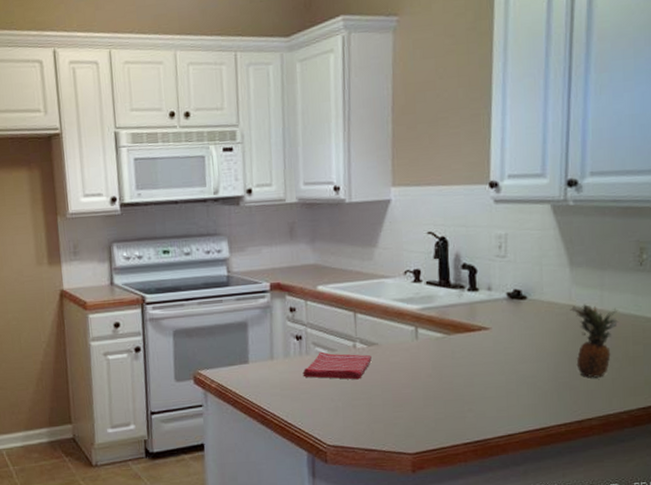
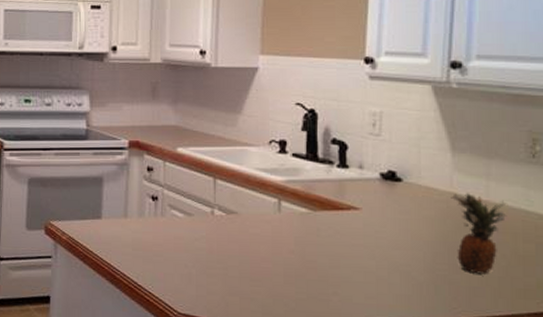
dish towel: present [303,351,372,380] -> none [156,214,230,248]

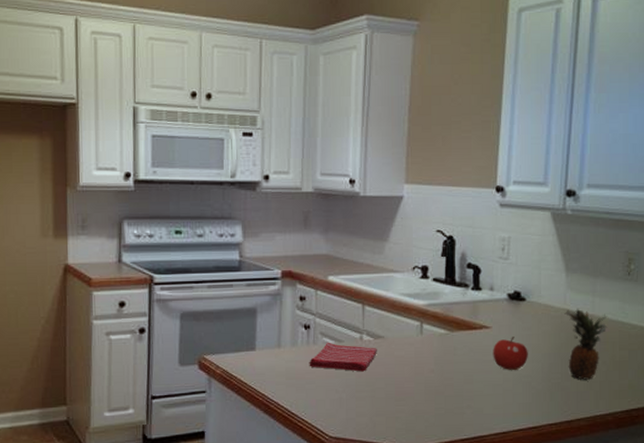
dish towel: none [156,214,230,248] -> present [309,342,377,372]
fruit: none [363,220,406,257] -> present [493,337,528,370]

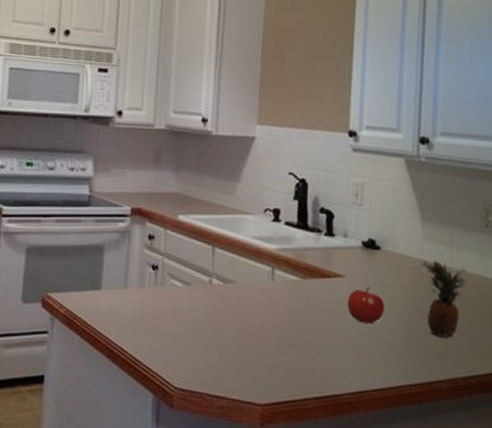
dish towel: present [309,342,377,372] -> none [156,284,227,318]

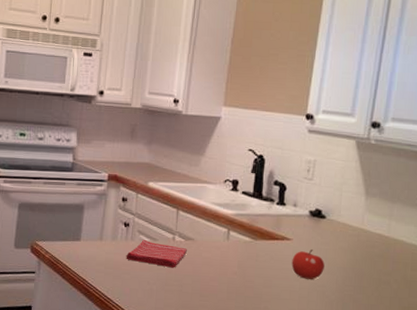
dish towel: none [156,284,227,318] -> present [126,239,187,268]
fruit: present [421,259,467,338] -> none [361,229,402,295]

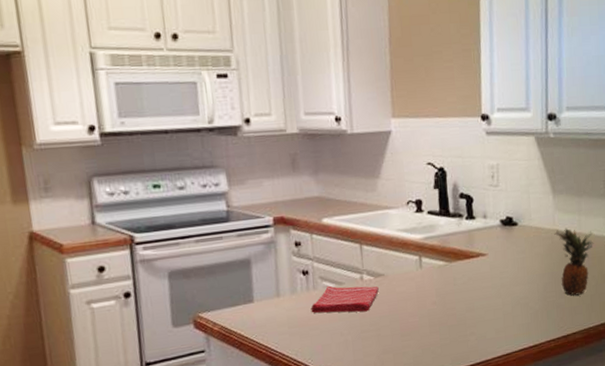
fruit: present [291,249,325,279] -> none [490,261,524,294]
fruit: none [361,229,402,295] -> present [554,227,594,296]

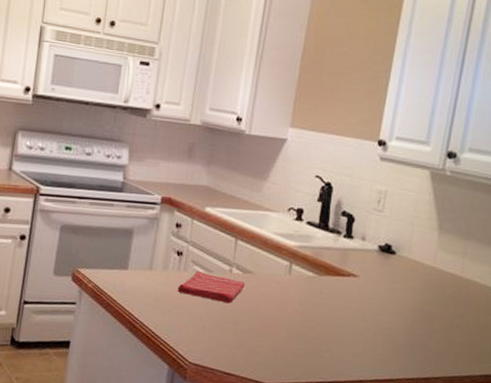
fruit: present [554,227,594,296] -> none [431,268,476,340]

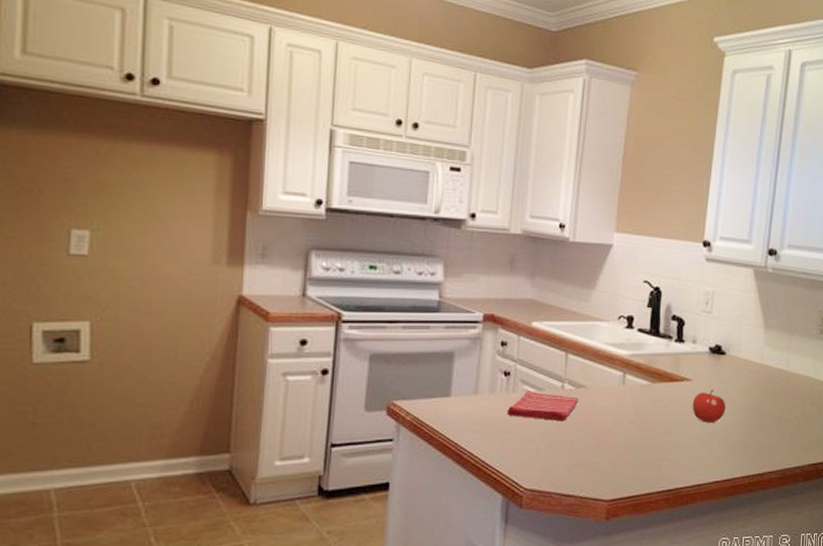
fruit: none [357,288,393,321] -> present [692,390,726,423]

